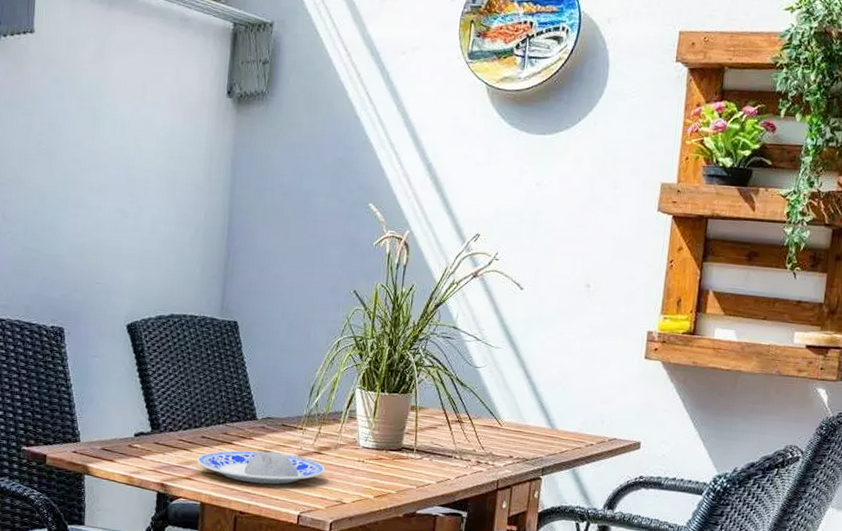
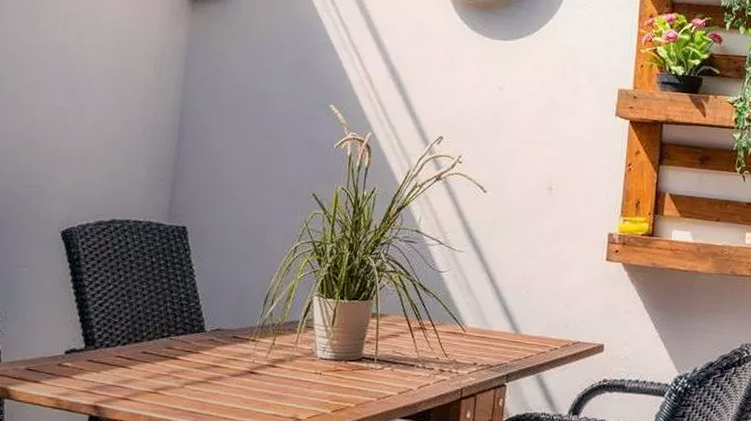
plate: present [197,450,326,485] -> none [136,365,280,402]

